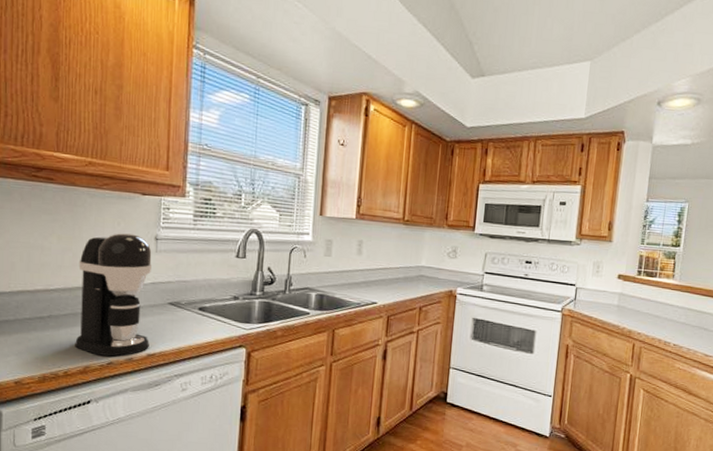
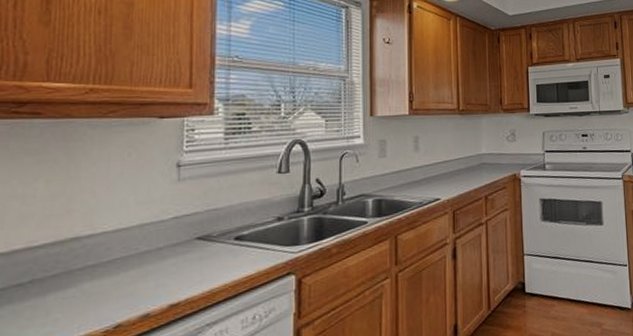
coffee maker: present [75,233,152,357] -> none [68,164,173,320]

